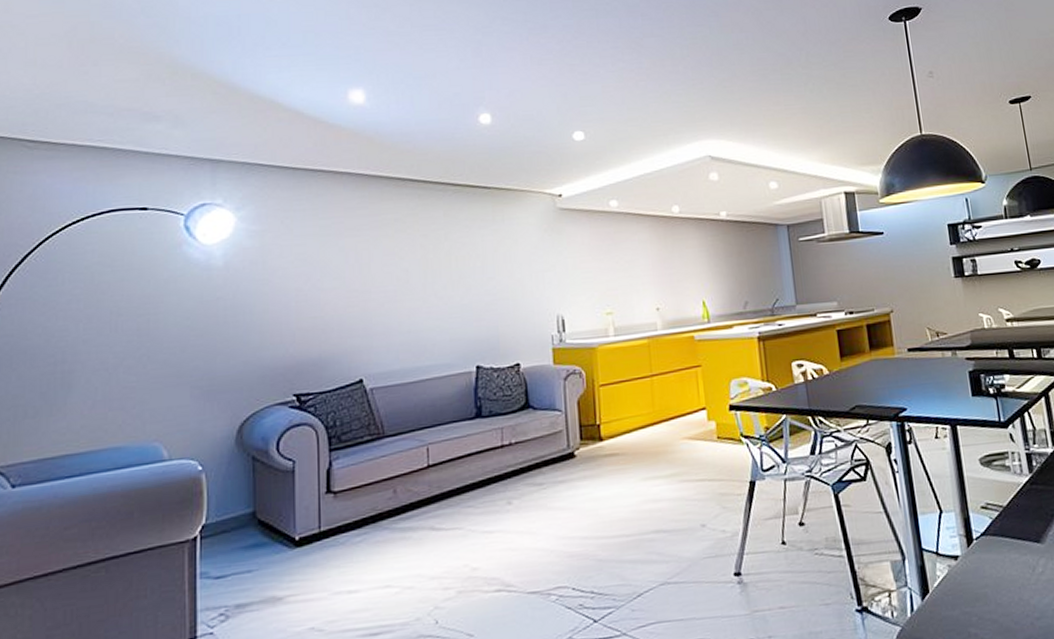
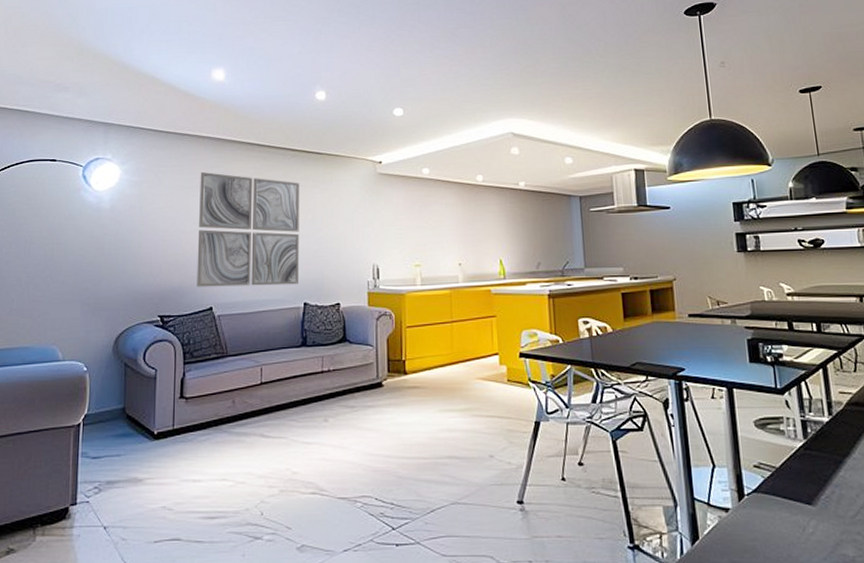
wall art: none [339,215,470,356] -> present [197,172,300,287]

